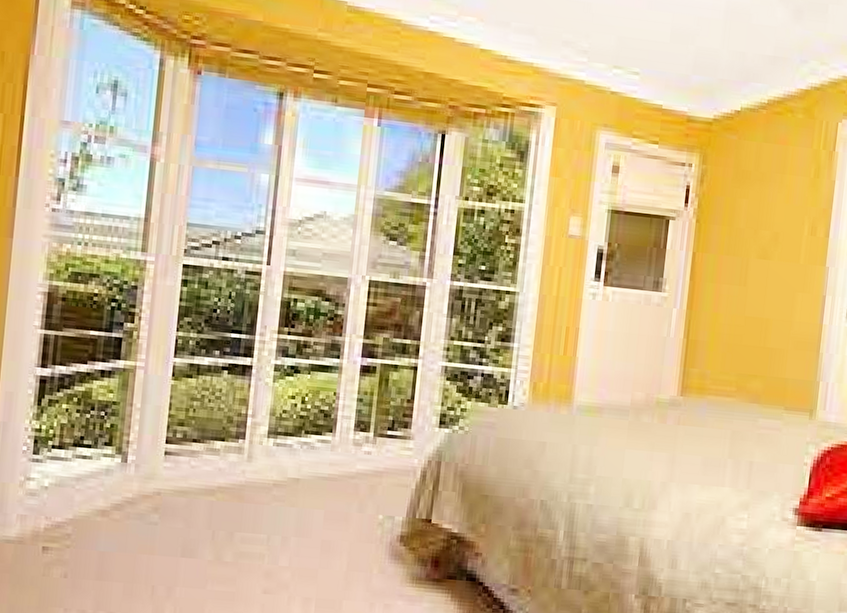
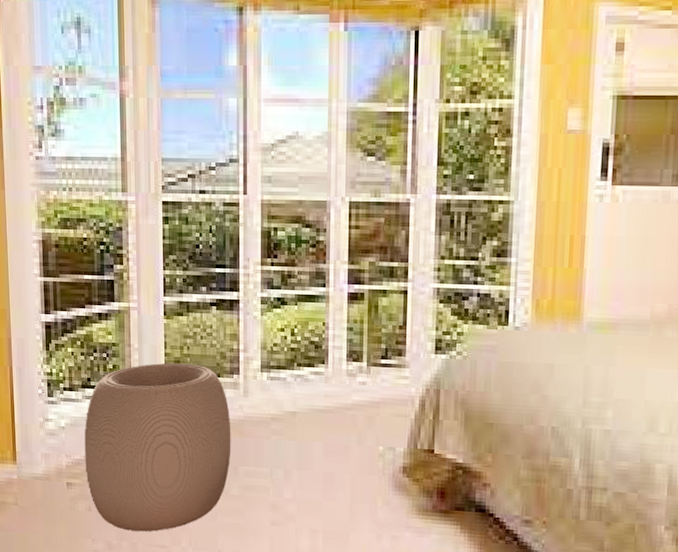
pouf: none [66,424,231,601] -> present [84,363,231,532]

